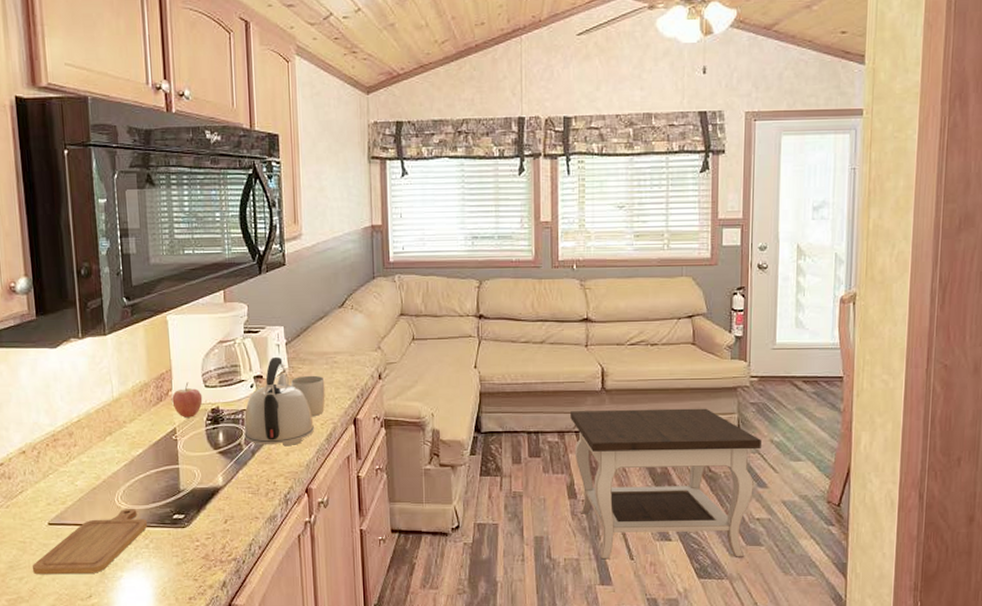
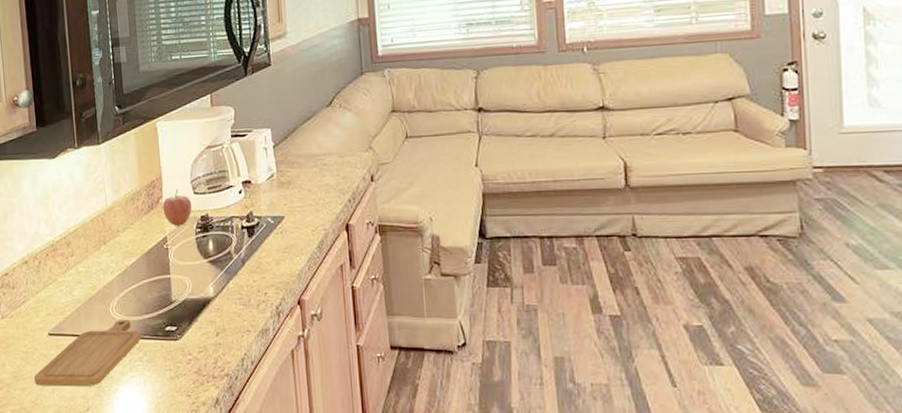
kettle: present [244,357,314,447] -> none [233,161,305,255]
mug: present [291,375,326,416] -> none [280,179,316,222]
side table: present [570,408,761,560] -> none [589,206,834,388]

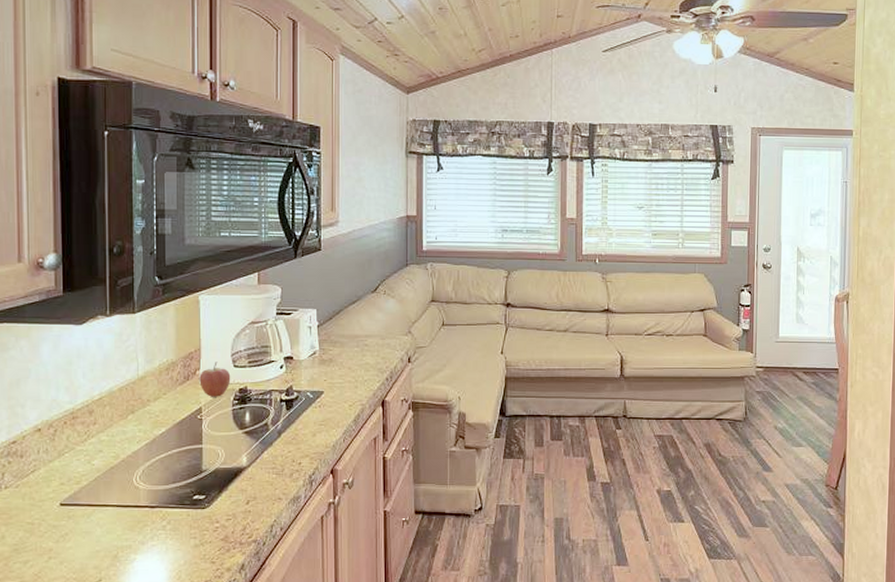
chopping board: present [34,320,142,386] -> none [39,489,166,558]

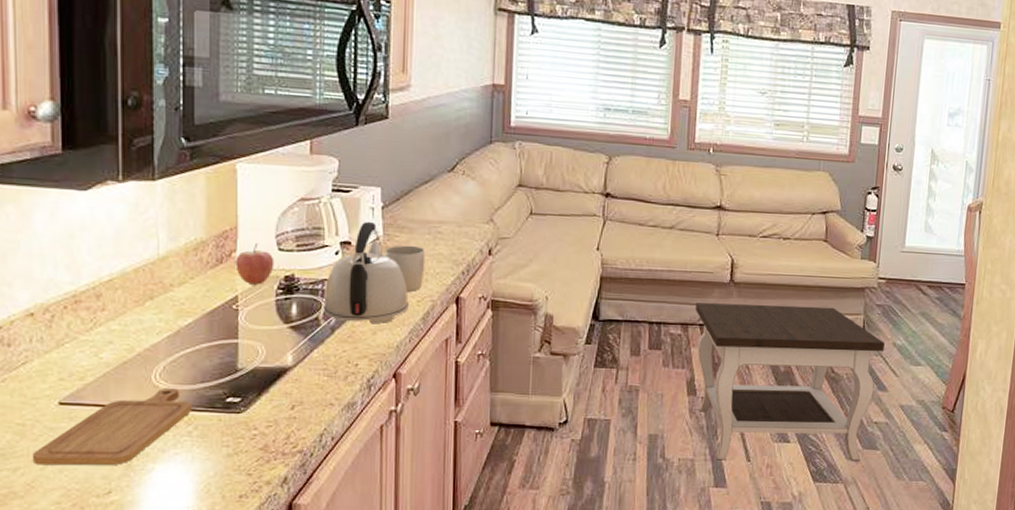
chopping board: none [39,489,166,558] -> present [32,389,193,466]
kettle: none [271,339,342,427] -> present [323,222,409,324]
mug: none [321,357,355,397] -> present [385,245,425,292]
side table: none [591,395,766,541] -> present [695,303,885,461]

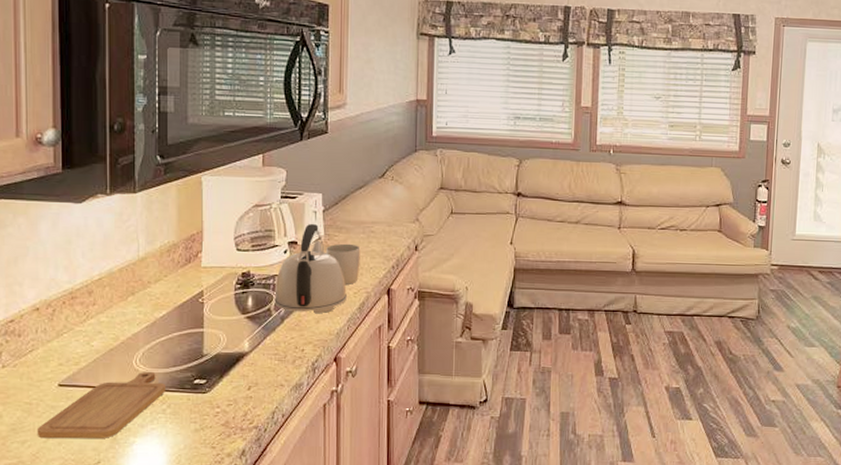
fruit: present [235,243,275,285] -> none [201,244,233,281]
side table: present [695,303,885,461] -> none [601,290,779,438]

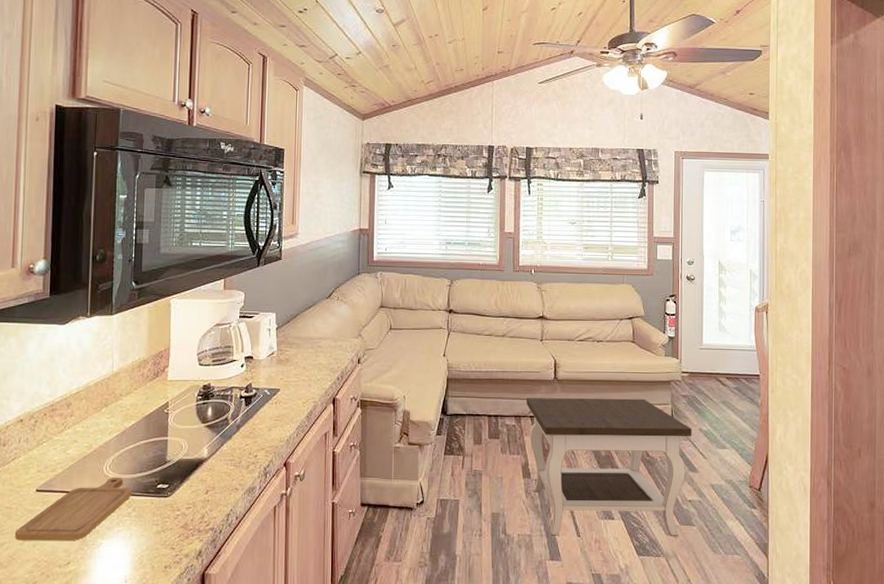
kettle: present [274,224,347,314] -> none [231,341,296,422]
mug: present [326,243,361,284] -> none [279,357,309,395]
side table: none [601,290,779,438] -> present [526,398,692,536]

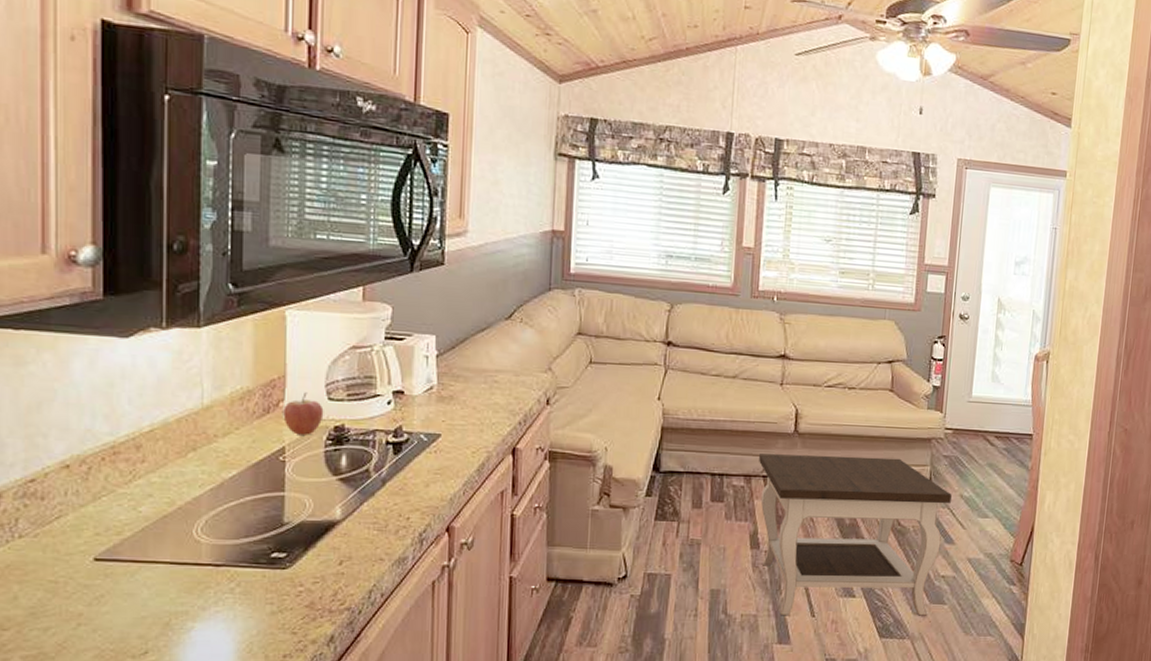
chopping board: present [14,478,133,541] -> none [64,544,236,625]
fruit: none [167,360,196,393] -> present [283,392,324,435]

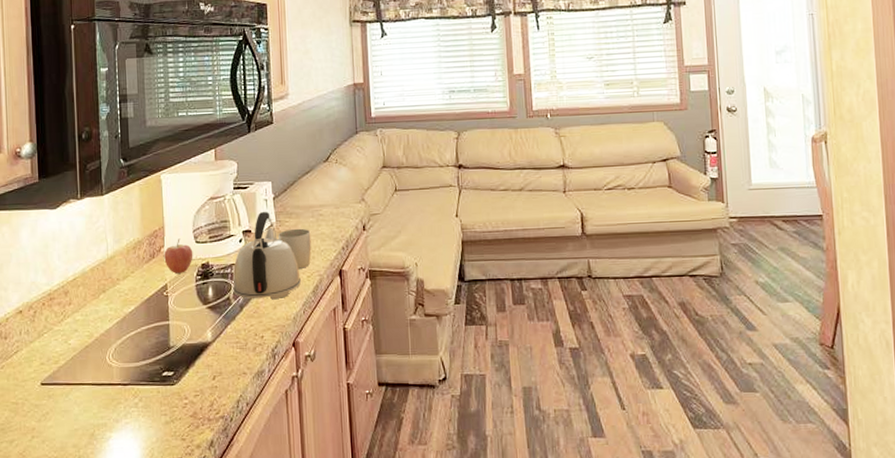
kettle: none [374,371,463,476] -> present [233,212,301,300]
mug: none [439,394,481,442] -> present [278,228,312,269]
side table: present [759,454,952,616] -> none [552,250,747,410]

